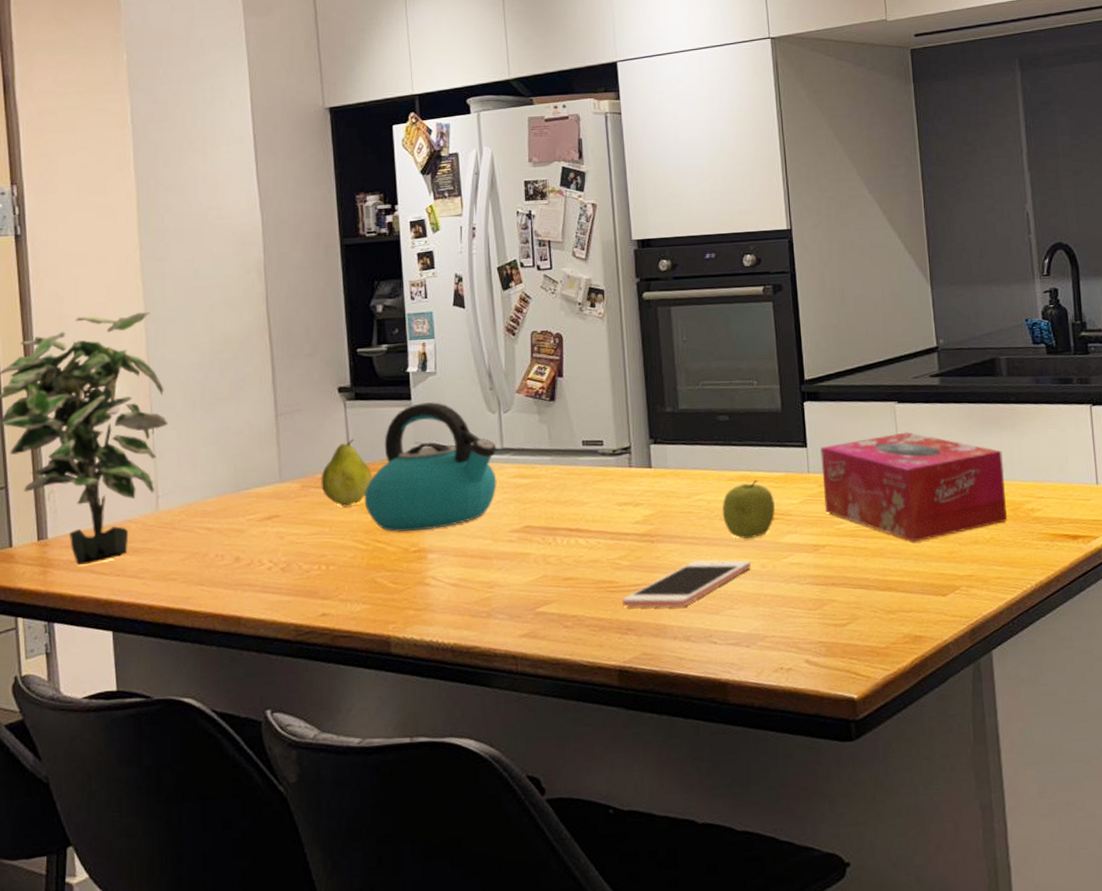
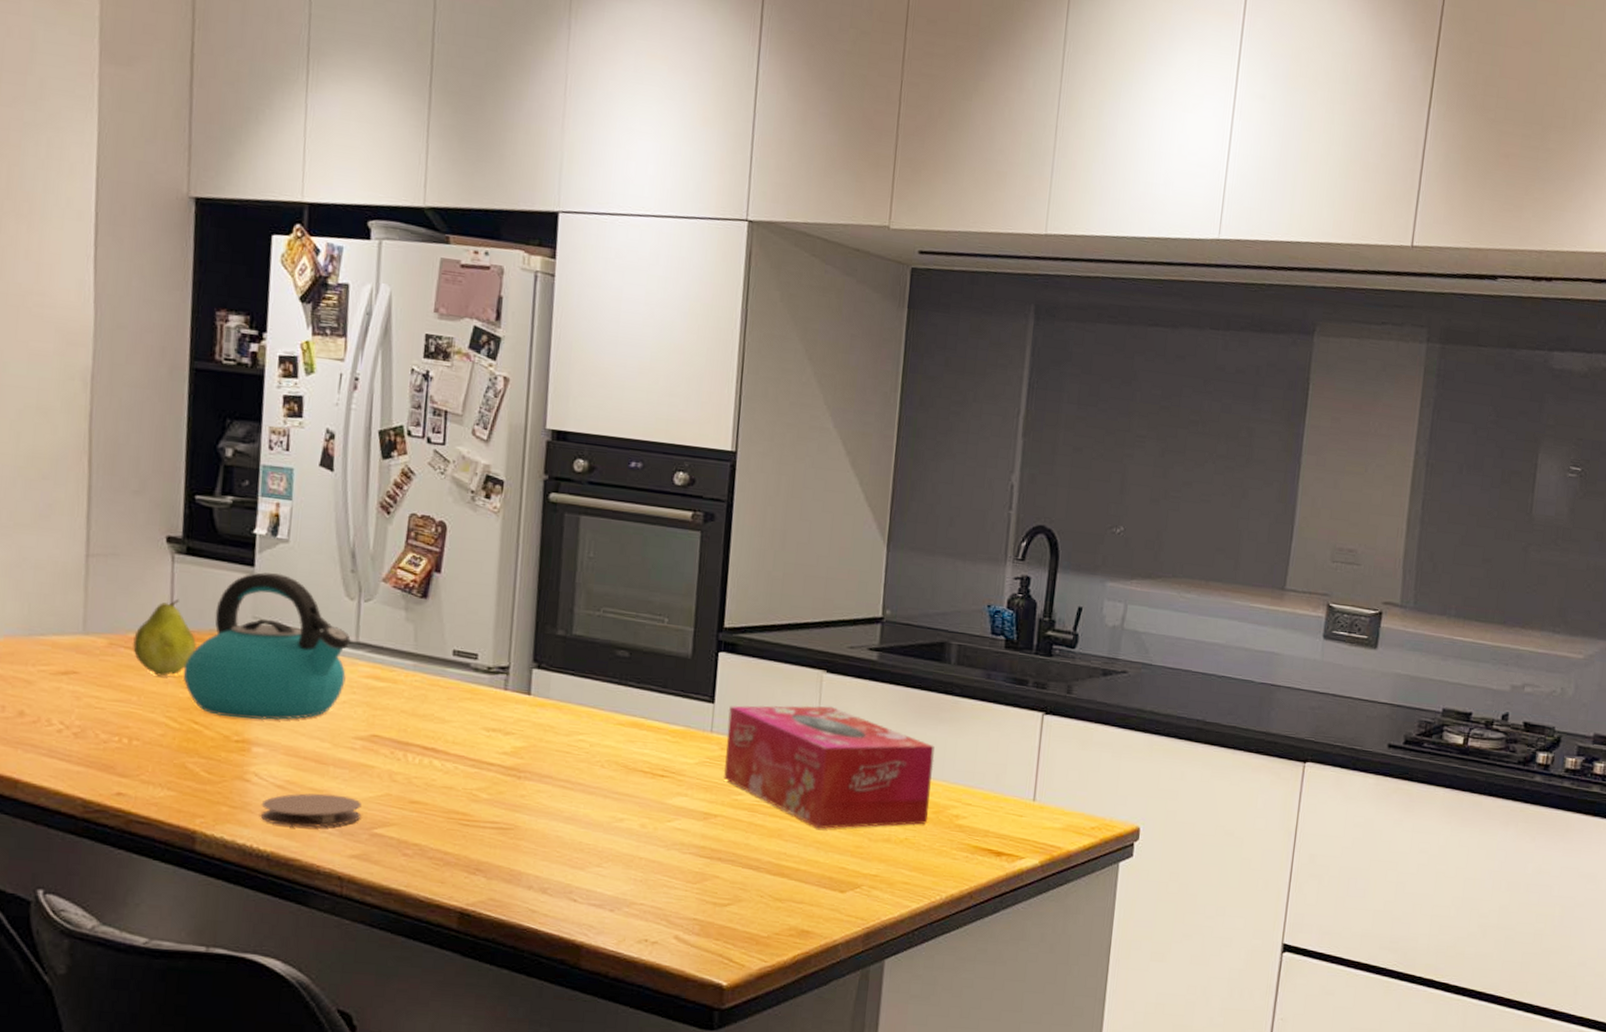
coaster: none [441,583,525,619] -> present [261,793,362,828]
cell phone: present [623,560,751,609] -> none [475,807,629,856]
fruit: present [722,479,775,539] -> none [604,729,667,794]

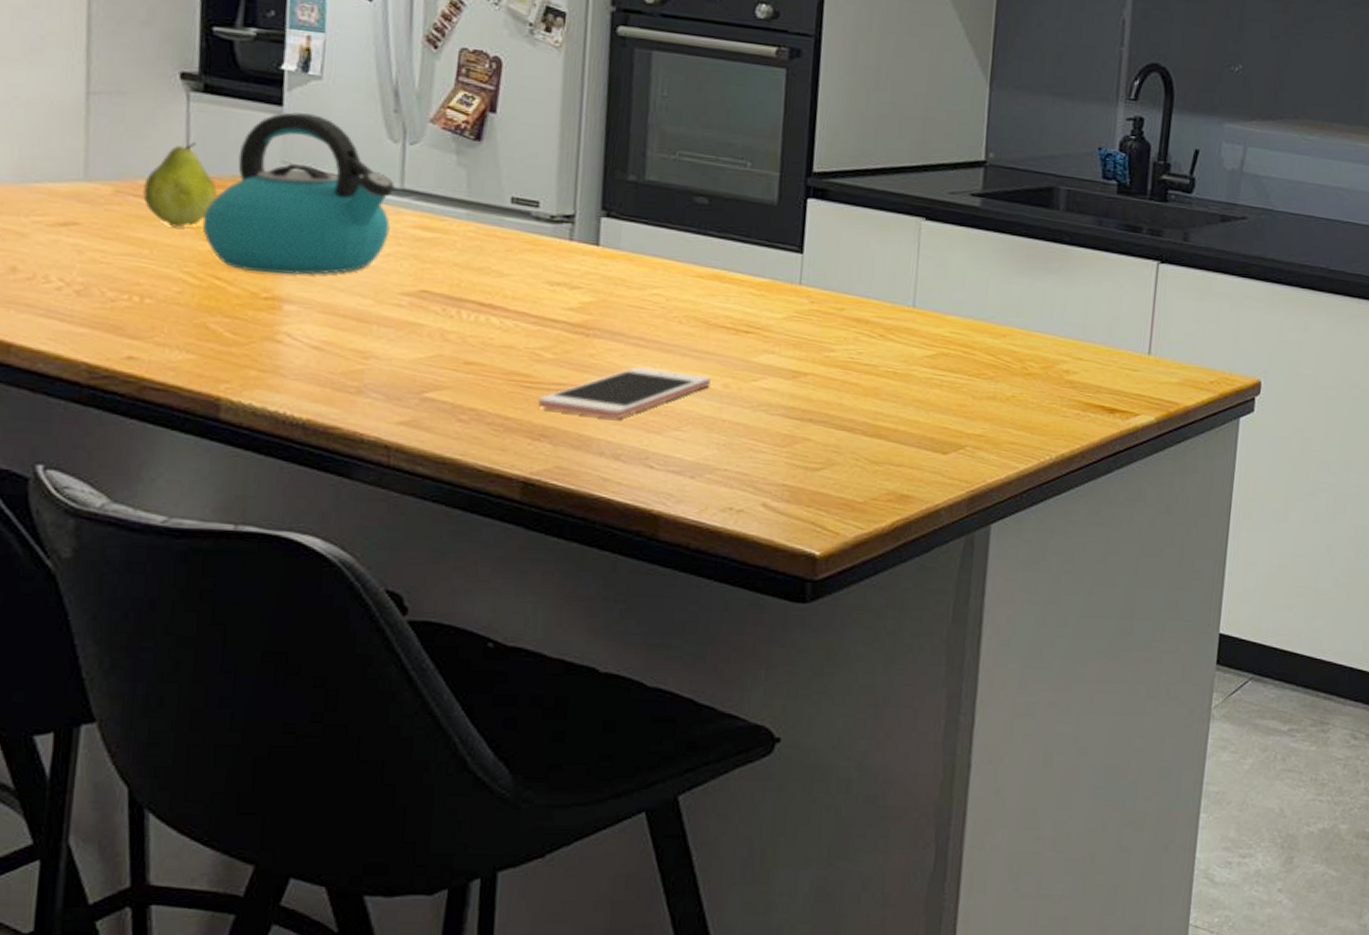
coaster: present [261,793,362,828] -> none [295,355,410,392]
cell phone: none [475,807,629,856] -> present [538,367,711,420]
tissue box: present [723,705,935,829] -> none [814,255,1043,387]

